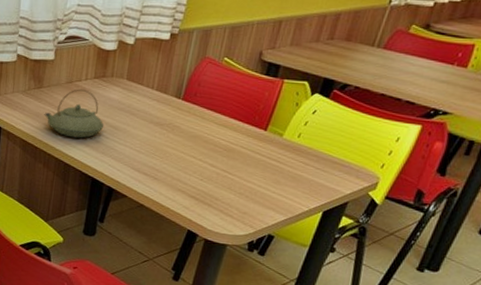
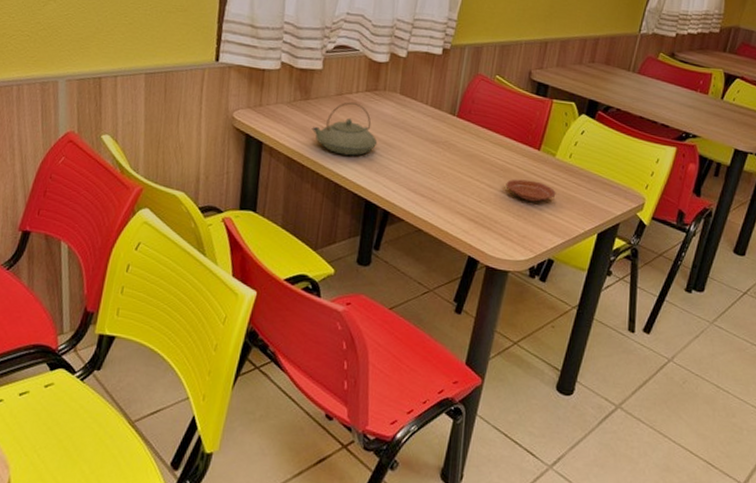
plate: none [228,158,281,181] -> present [506,179,556,202]

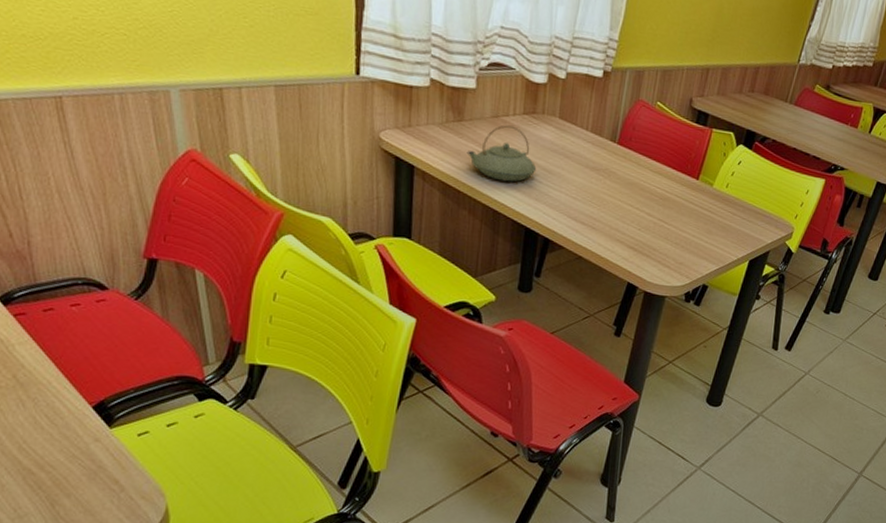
plate: present [506,179,556,202] -> none [664,207,712,231]

